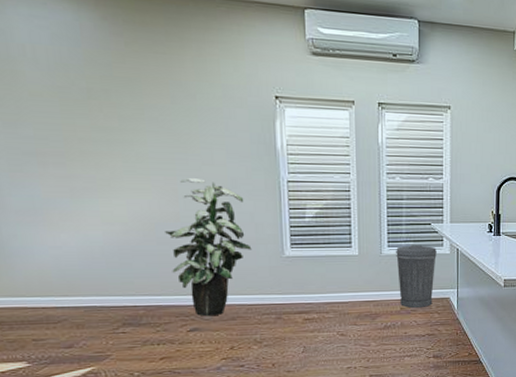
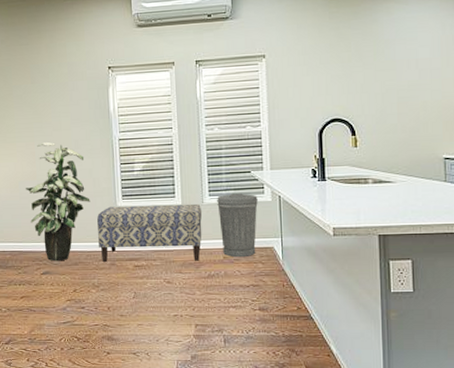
bench: none [260,254,380,317] -> present [97,204,202,263]

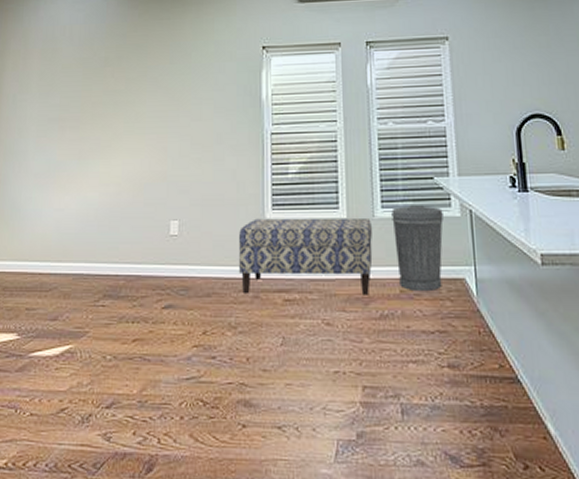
indoor plant: present [26,142,90,261] -> none [152,135,232,291]

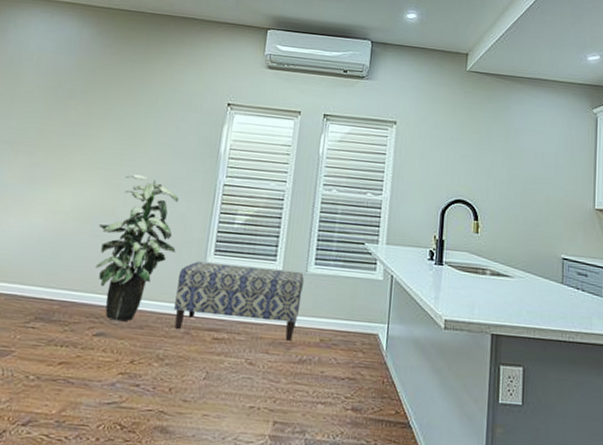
indoor plant: none [152,135,232,291] -> present [95,174,180,321]
trash can: present [391,205,443,292] -> none [320,265,368,343]

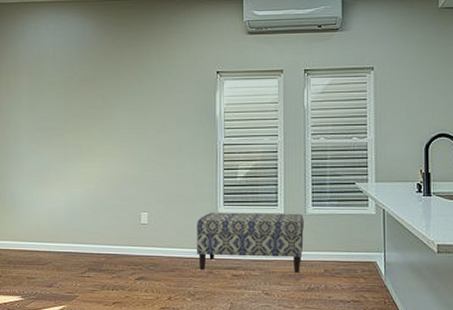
indoor plant: present [95,174,180,321] -> none [126,144,191,267]

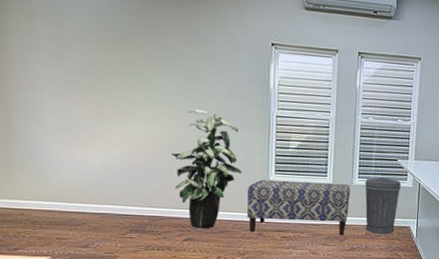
indoor plant: none [126,144,191,267] -> present [172,109,242,229]
trash can: none [320,205,361,271] -> present [365,177,401,234]

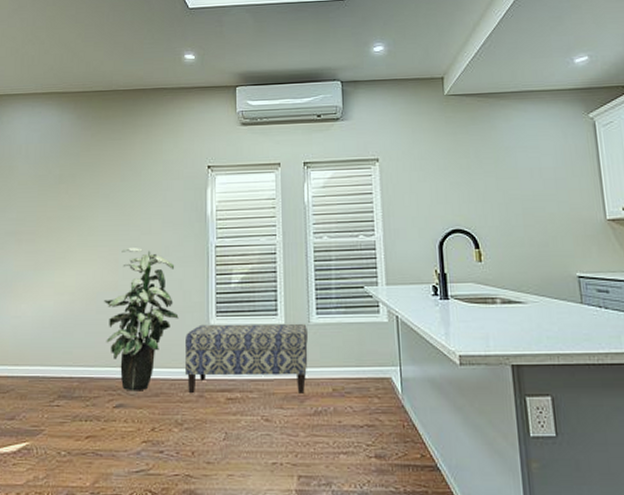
trash can: present [365,177,401,234] -> none [326,312,372,390]

